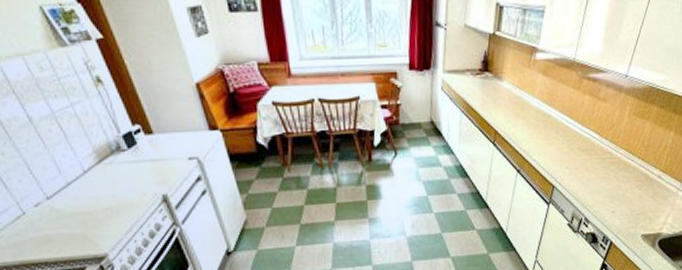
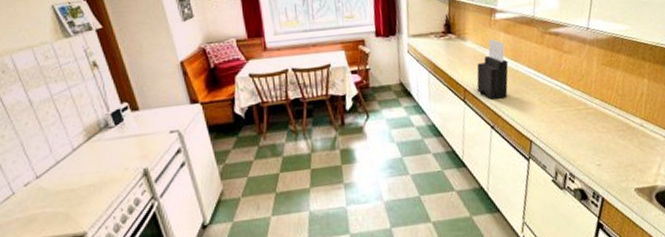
knife block: none [508,80,542,144] -> present [476,39,509,100]

